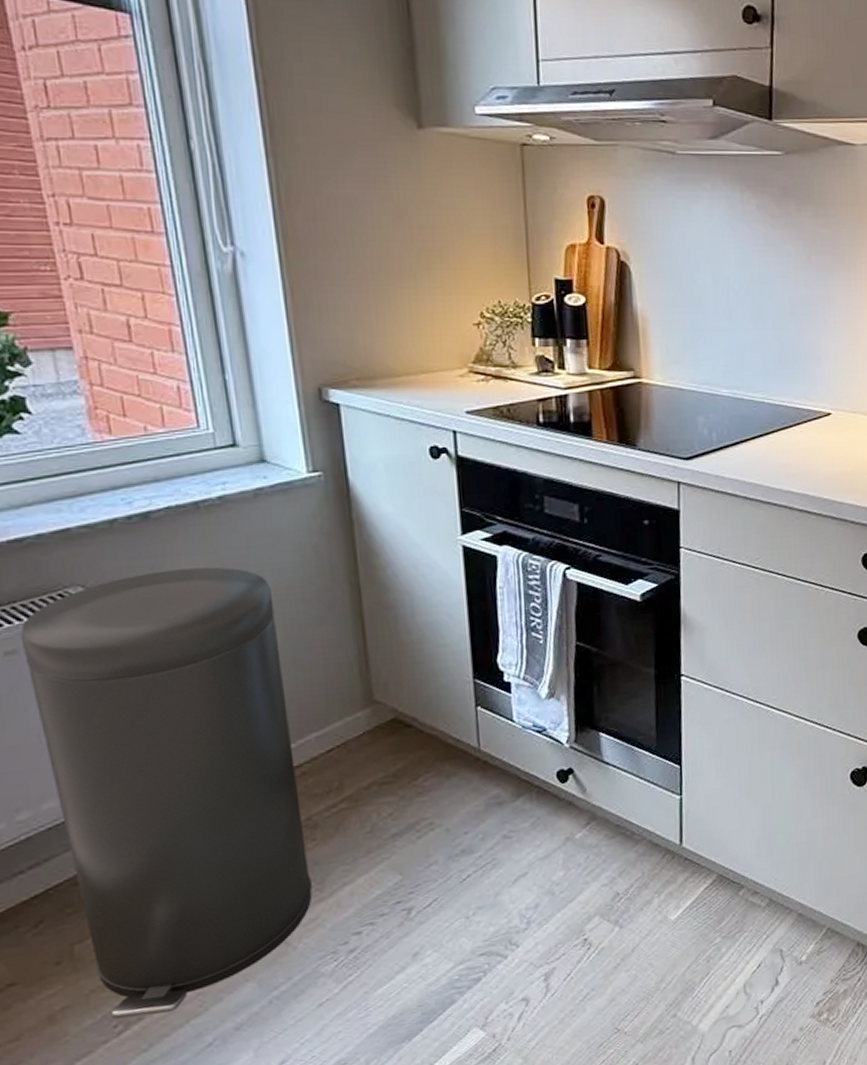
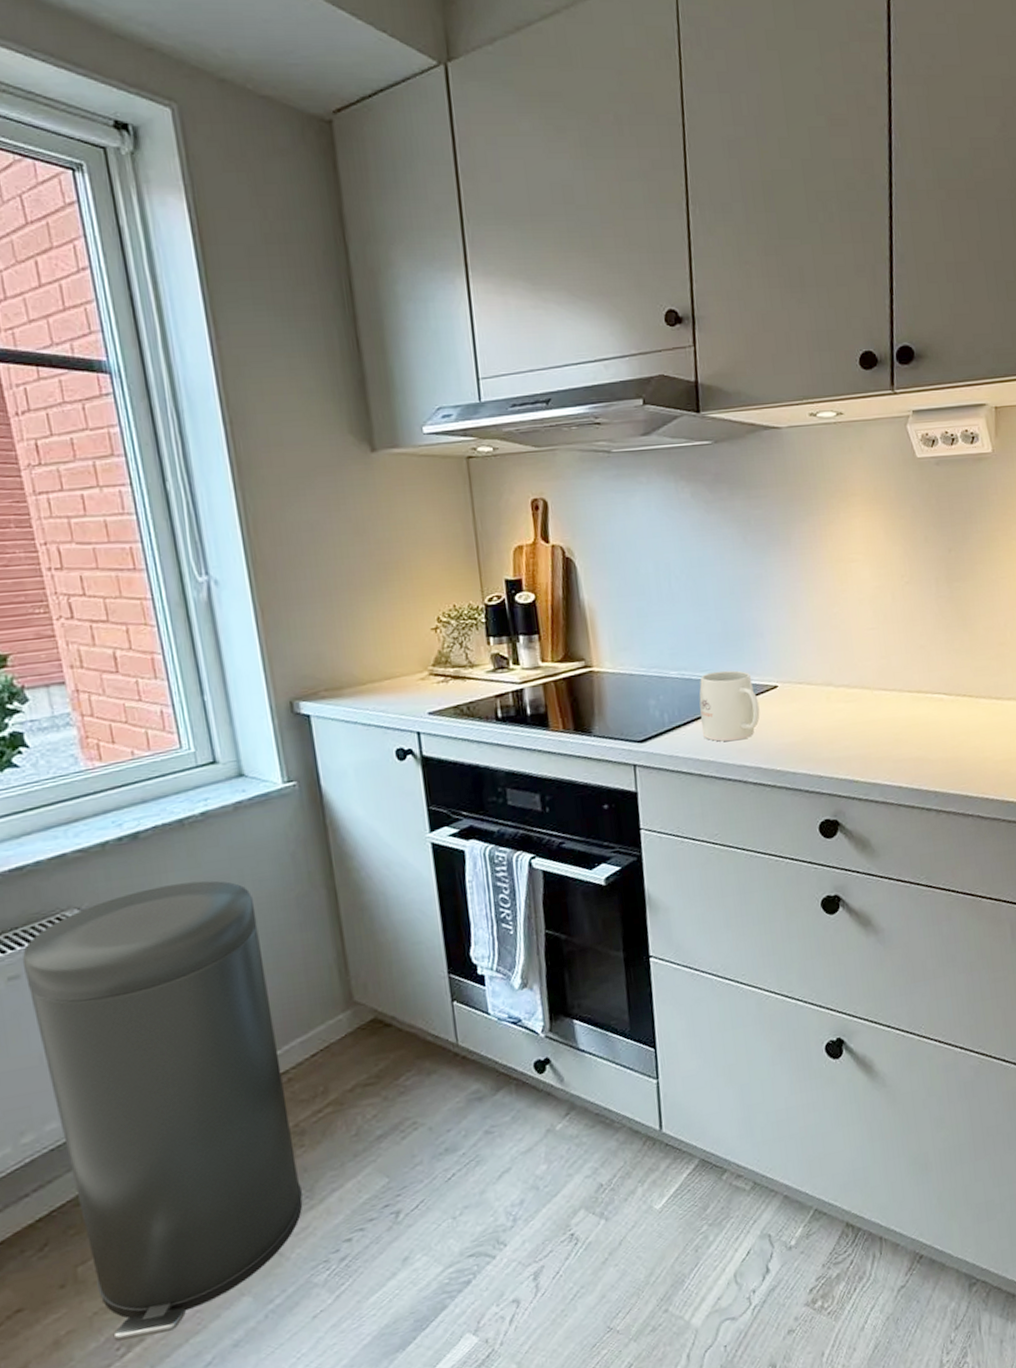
mug: none [749,393,811,466] -> present [698,670,760,742]

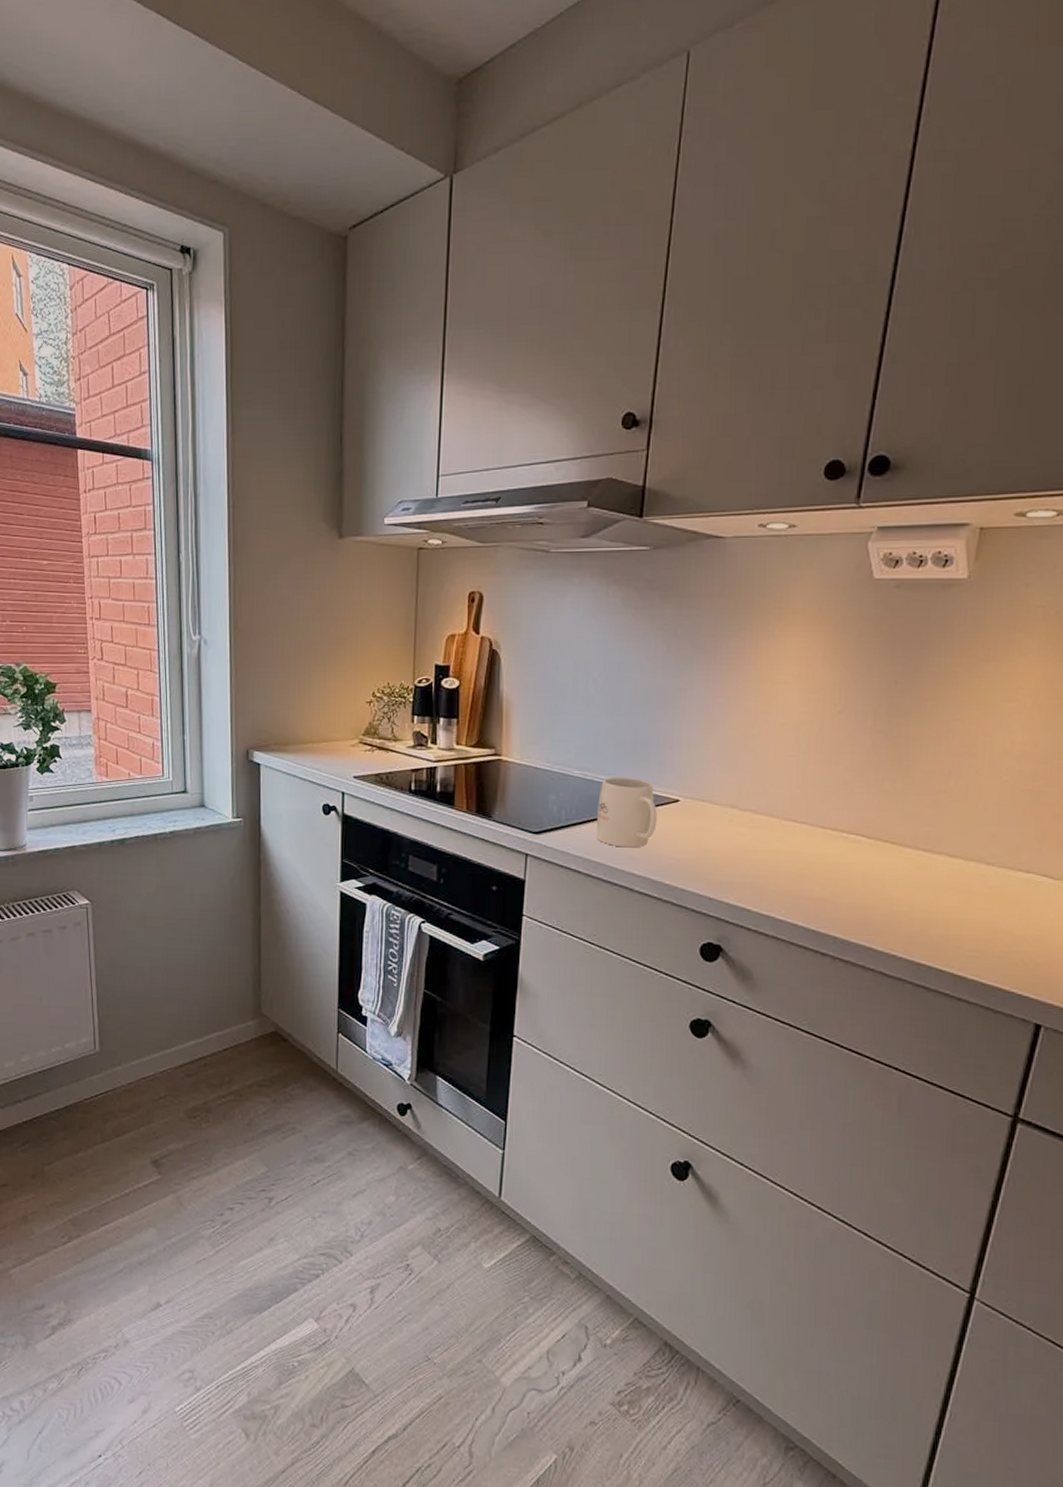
pedal bin: present [21,880,303,1342] -> none [38,885,202,1237]

